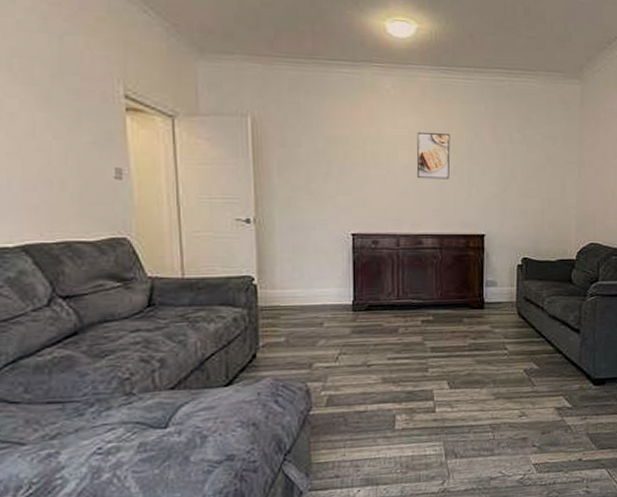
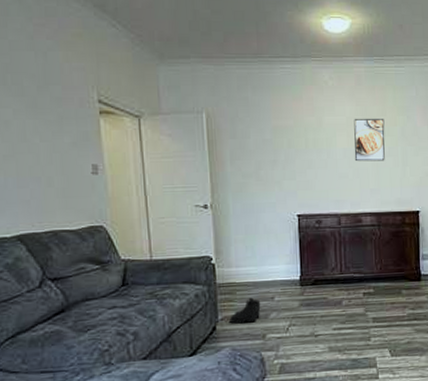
boots: none [272,323,308,351] -> present [230,297,261,324]

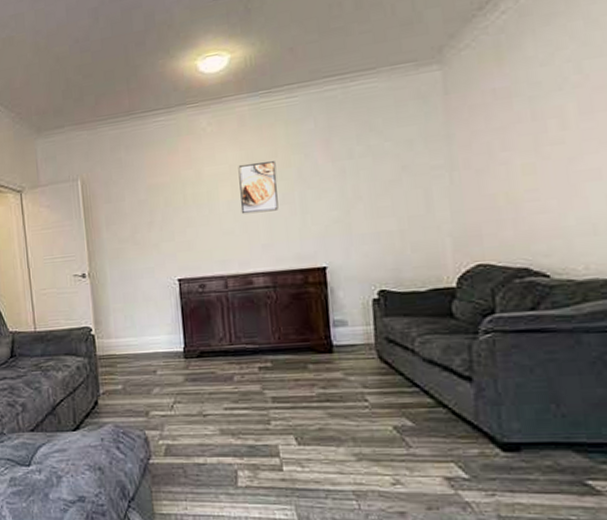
boots: present [230,297,261,324] -> none [111,371,143,399]

